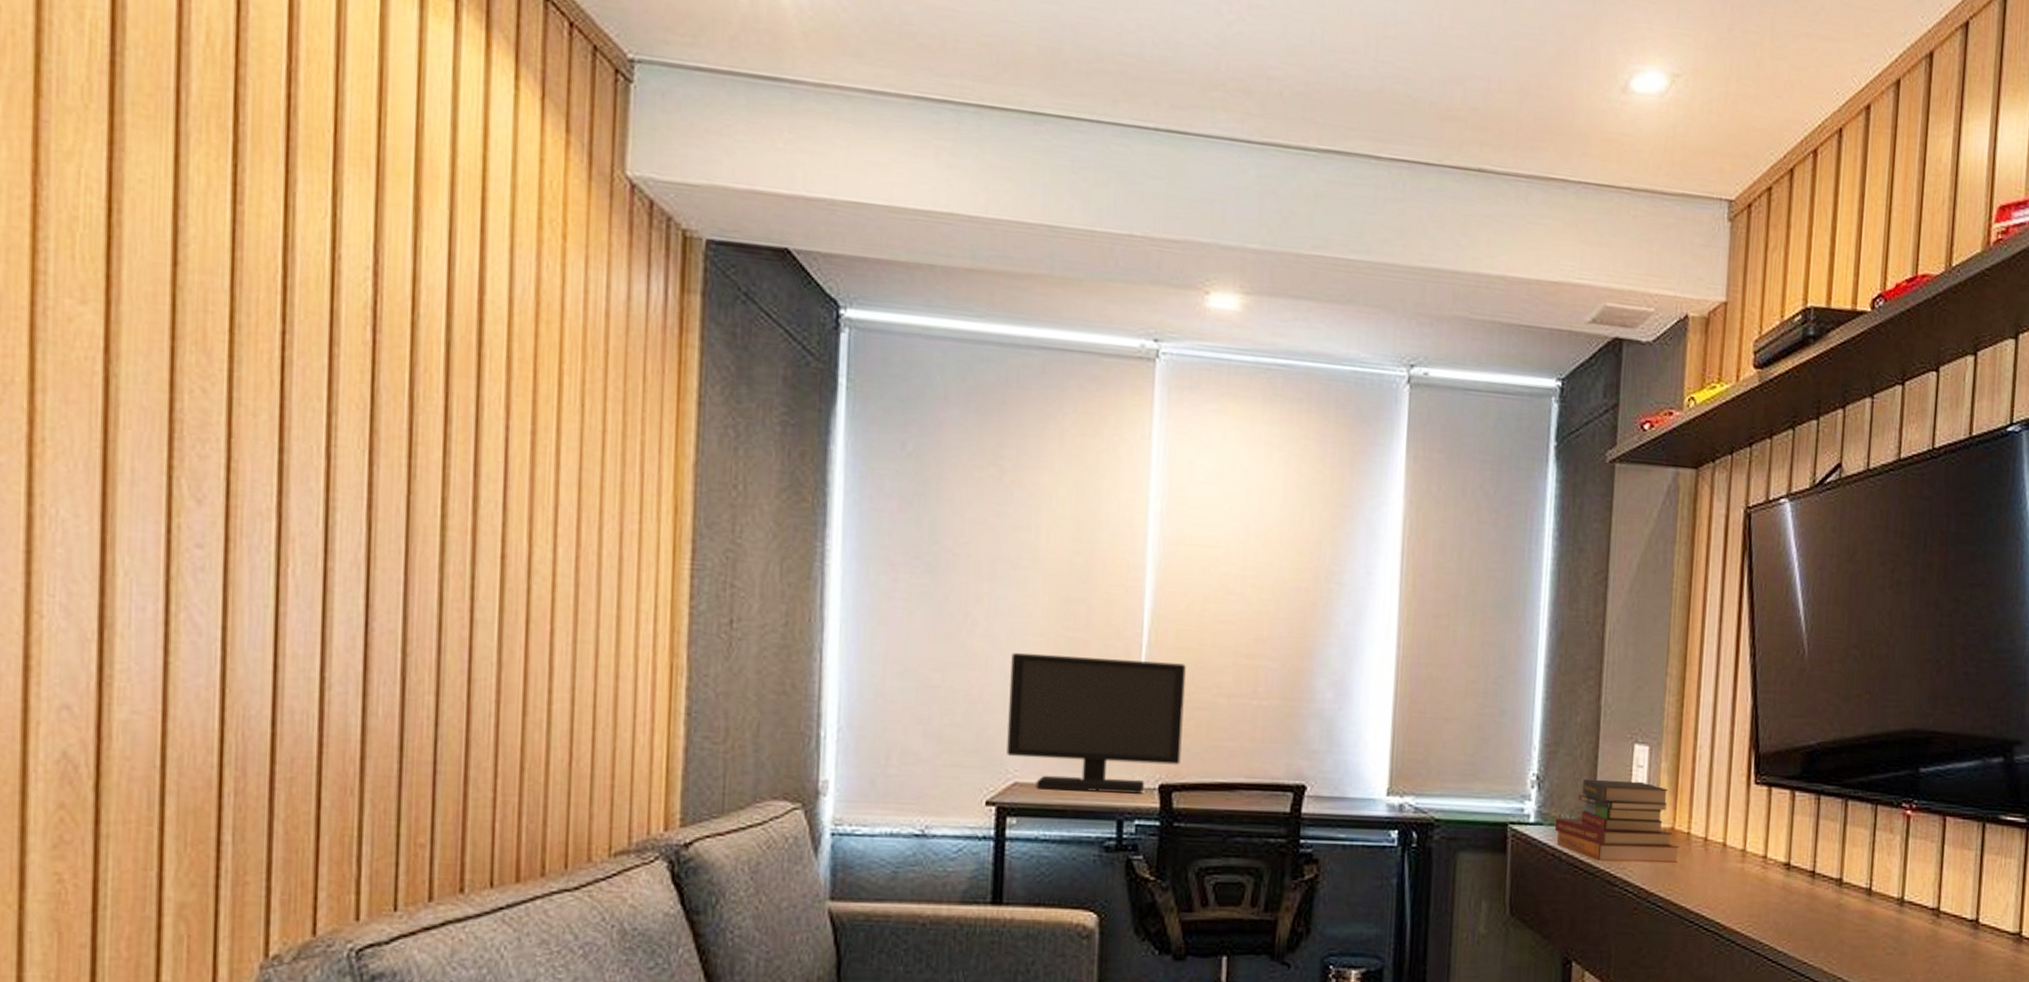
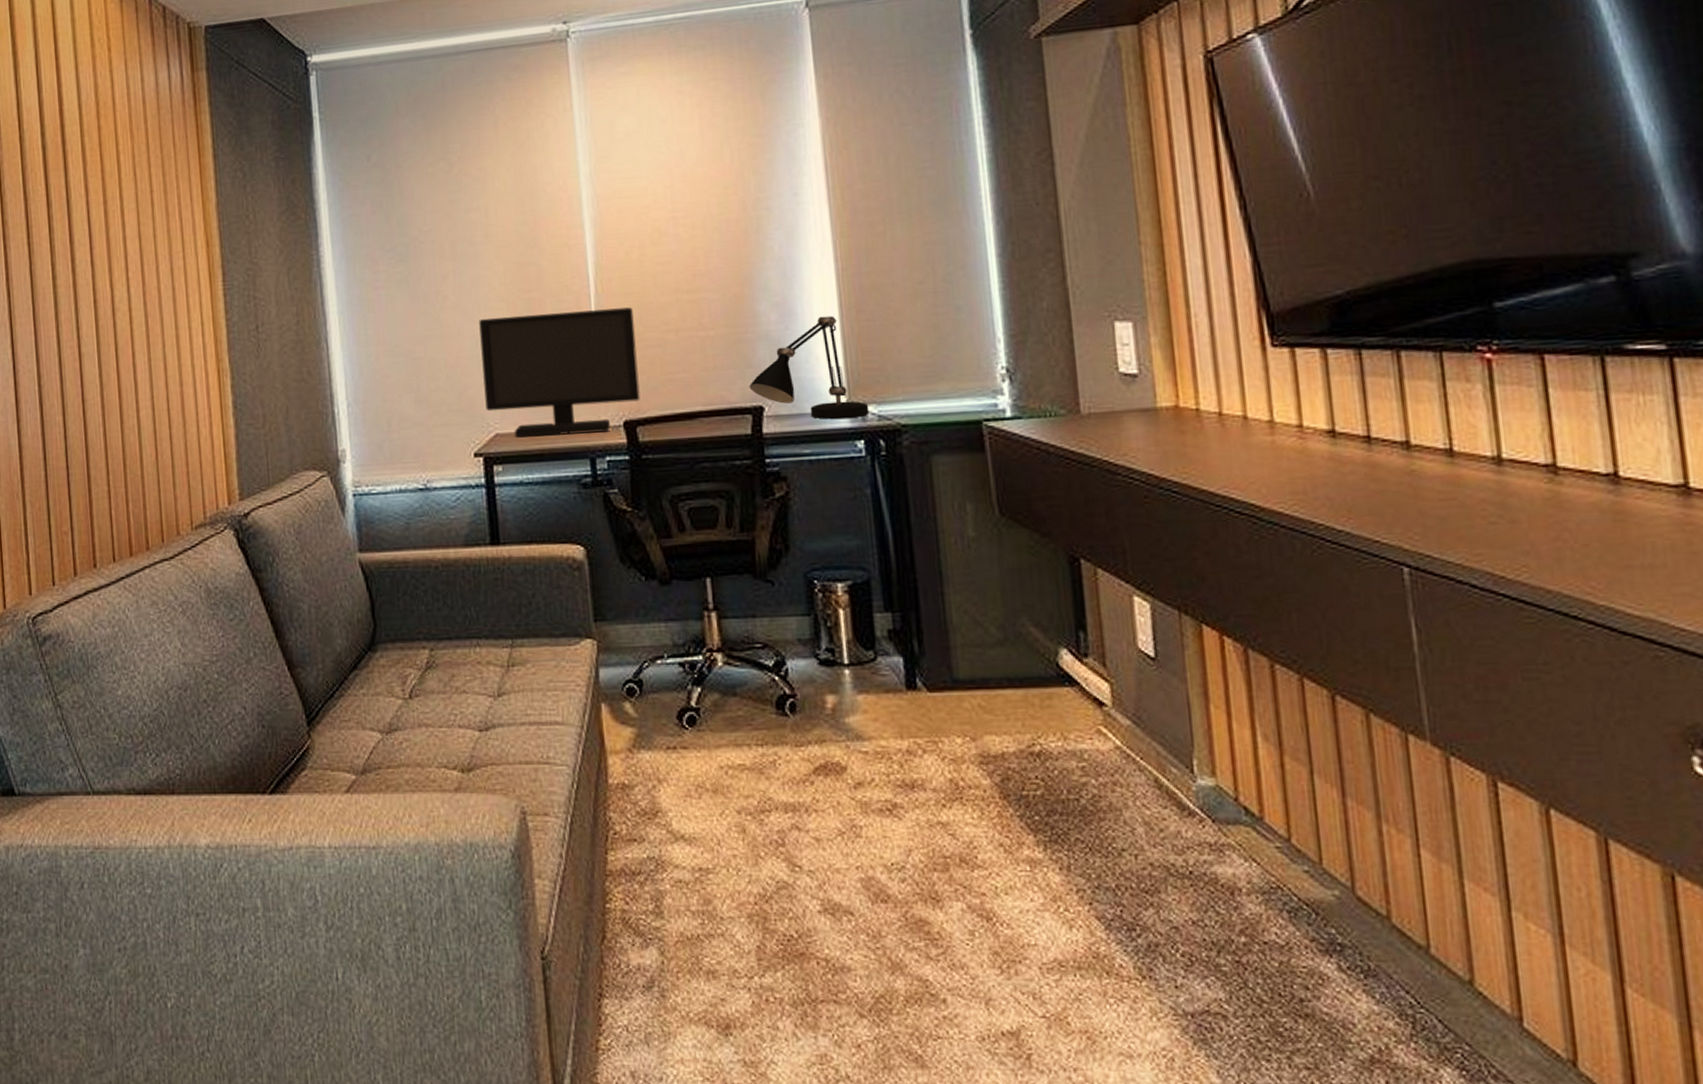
desk lamp: none [1295,701,1408,807] -> present [749,315,870,419]
books: present [1554,778,1679,864] -> none [1034,360,1190,450]

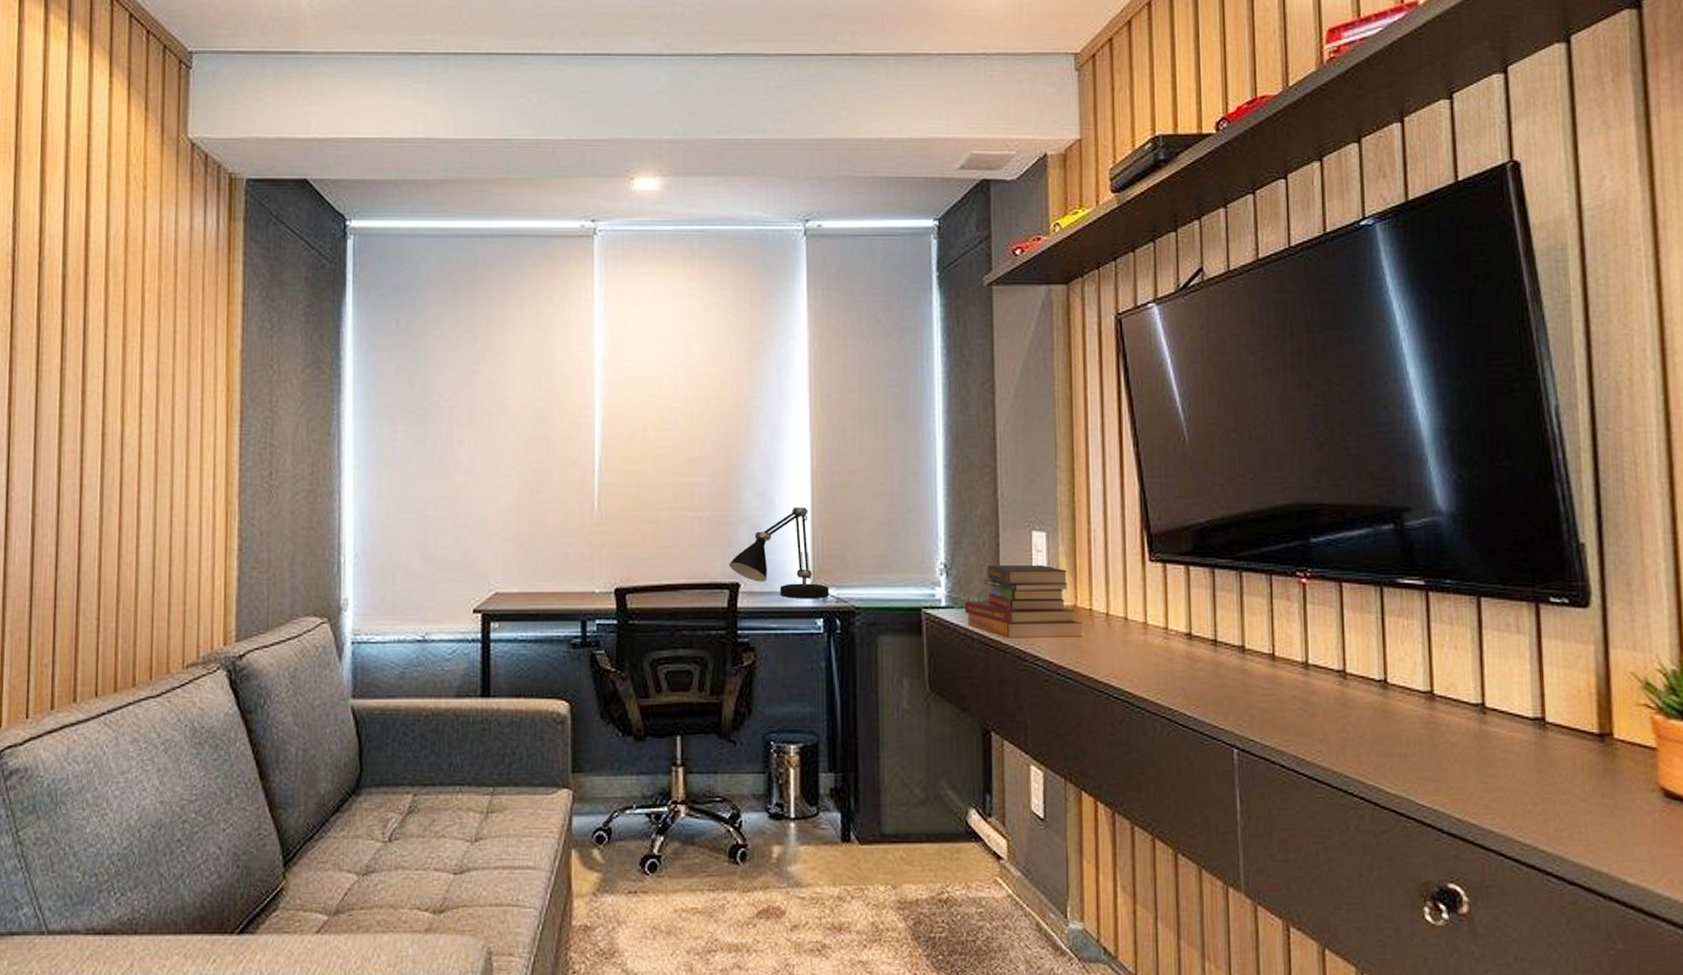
computer monitor: present [478,307,640,438] -> none [487,483,632,597]
books: none [1034,360,1190,450] -> present [964,564,1083,638]

